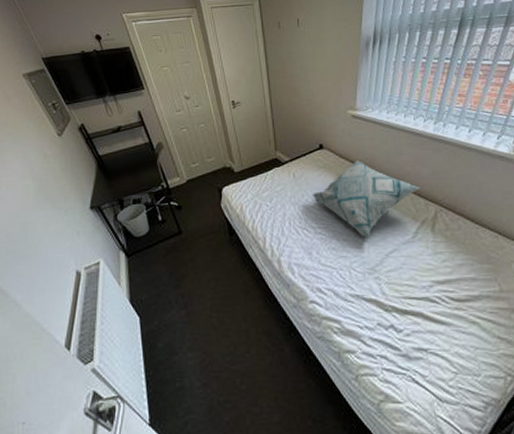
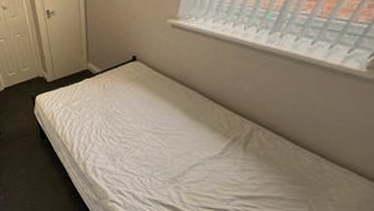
decorative pillow: present [313,159,421,239] -> none [121,73,239,152]

